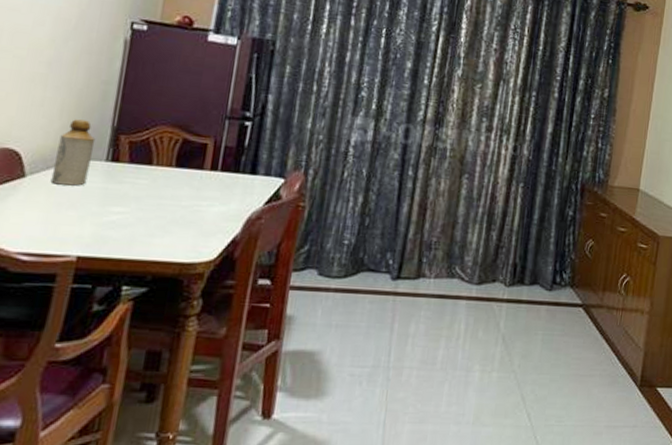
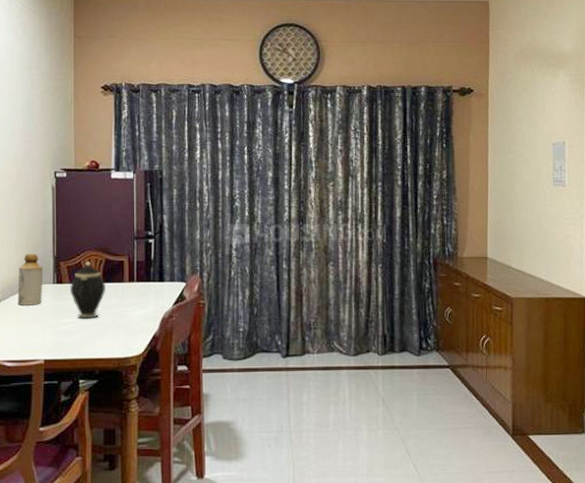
teapot: none [127,139,179,211] -> present [69,261,106,319]

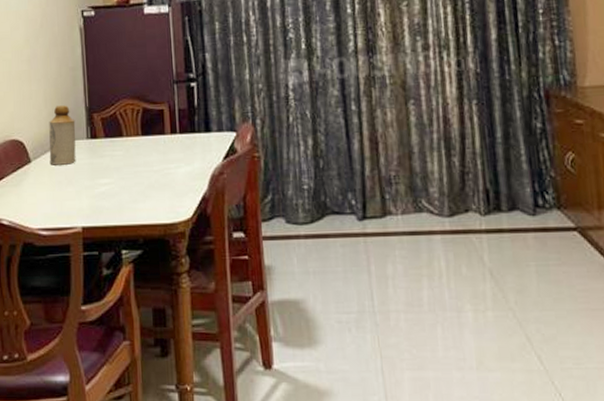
teapot: present [69,261,106,319] -> none [105,112,146,179]

